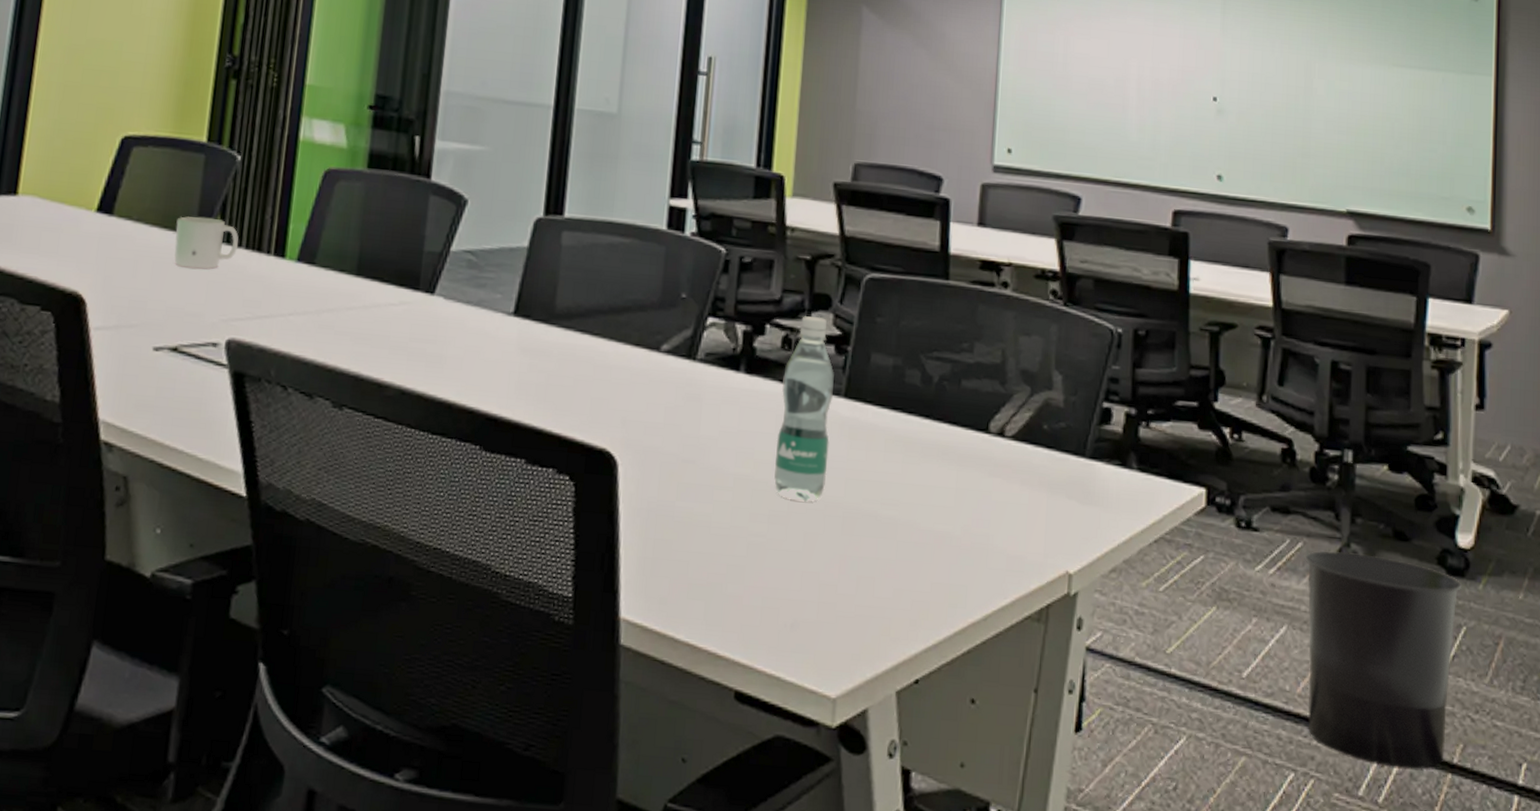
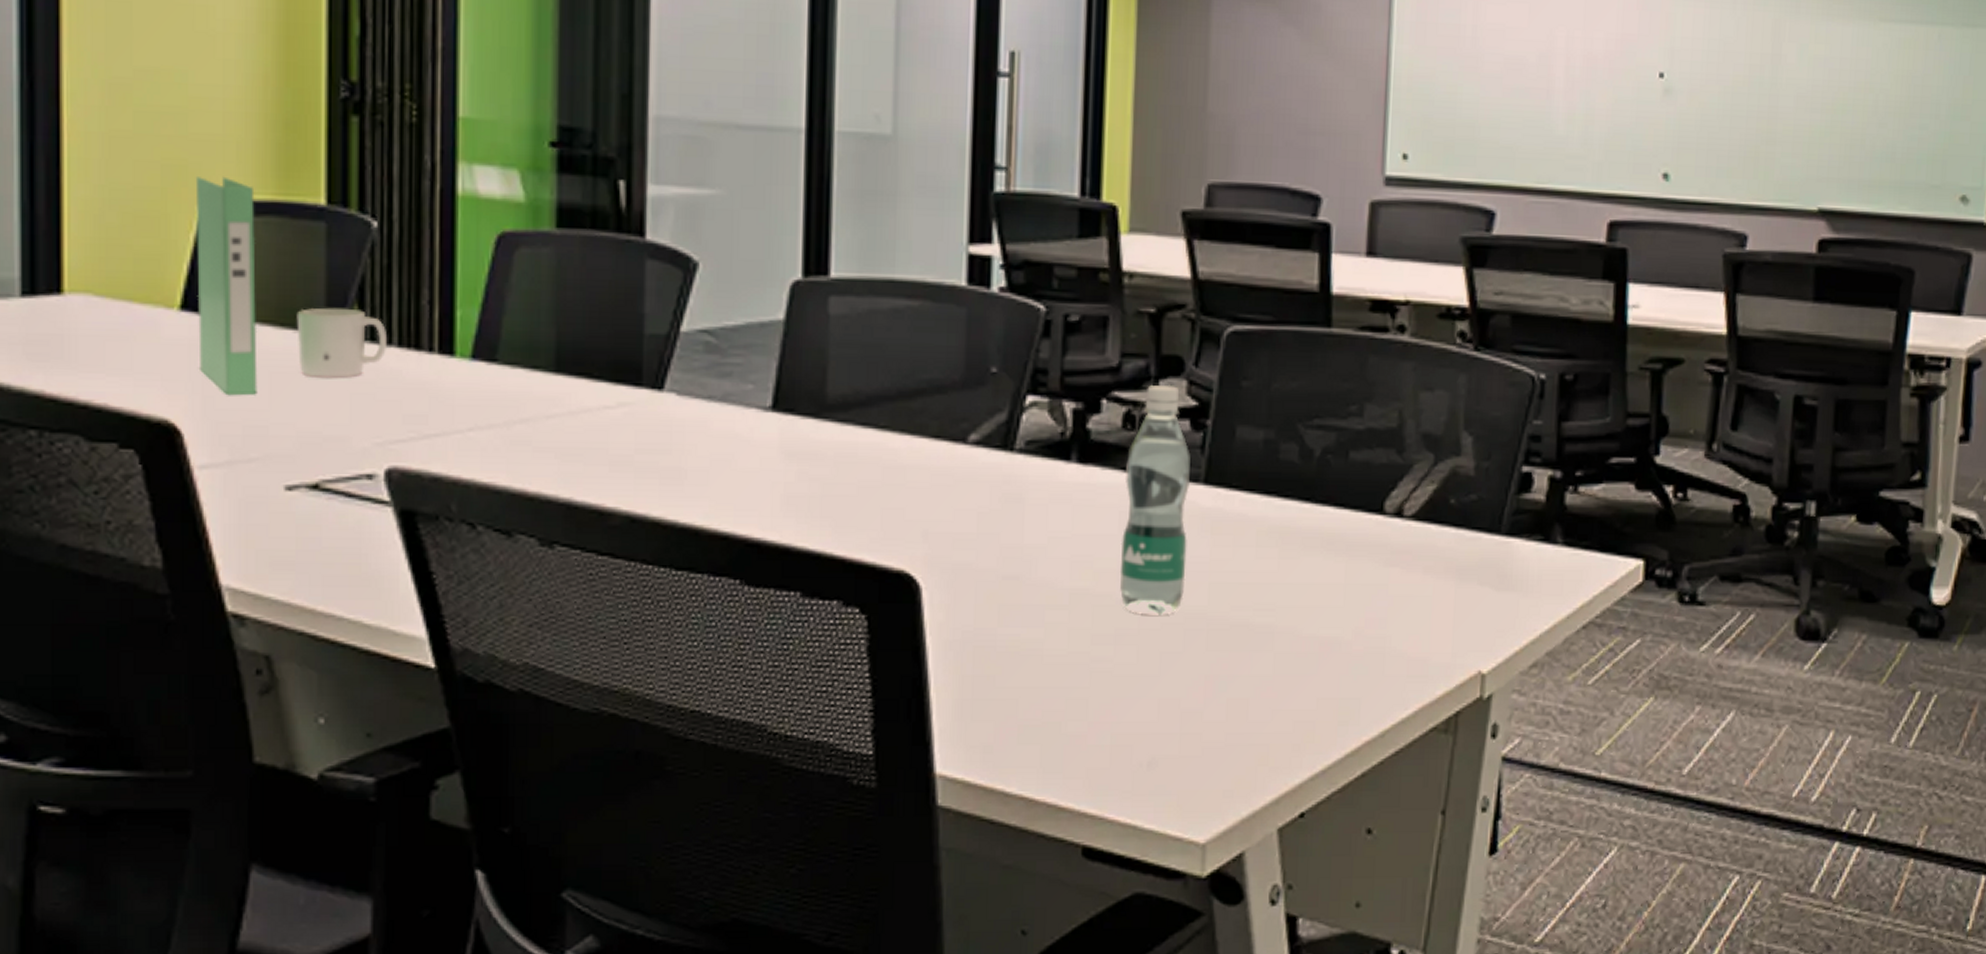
binder: none [104,117,158,278] -> present [197,176,258,396]
waste bin: present [1305,551,1461,769] -> none [1756,620,1934,858]

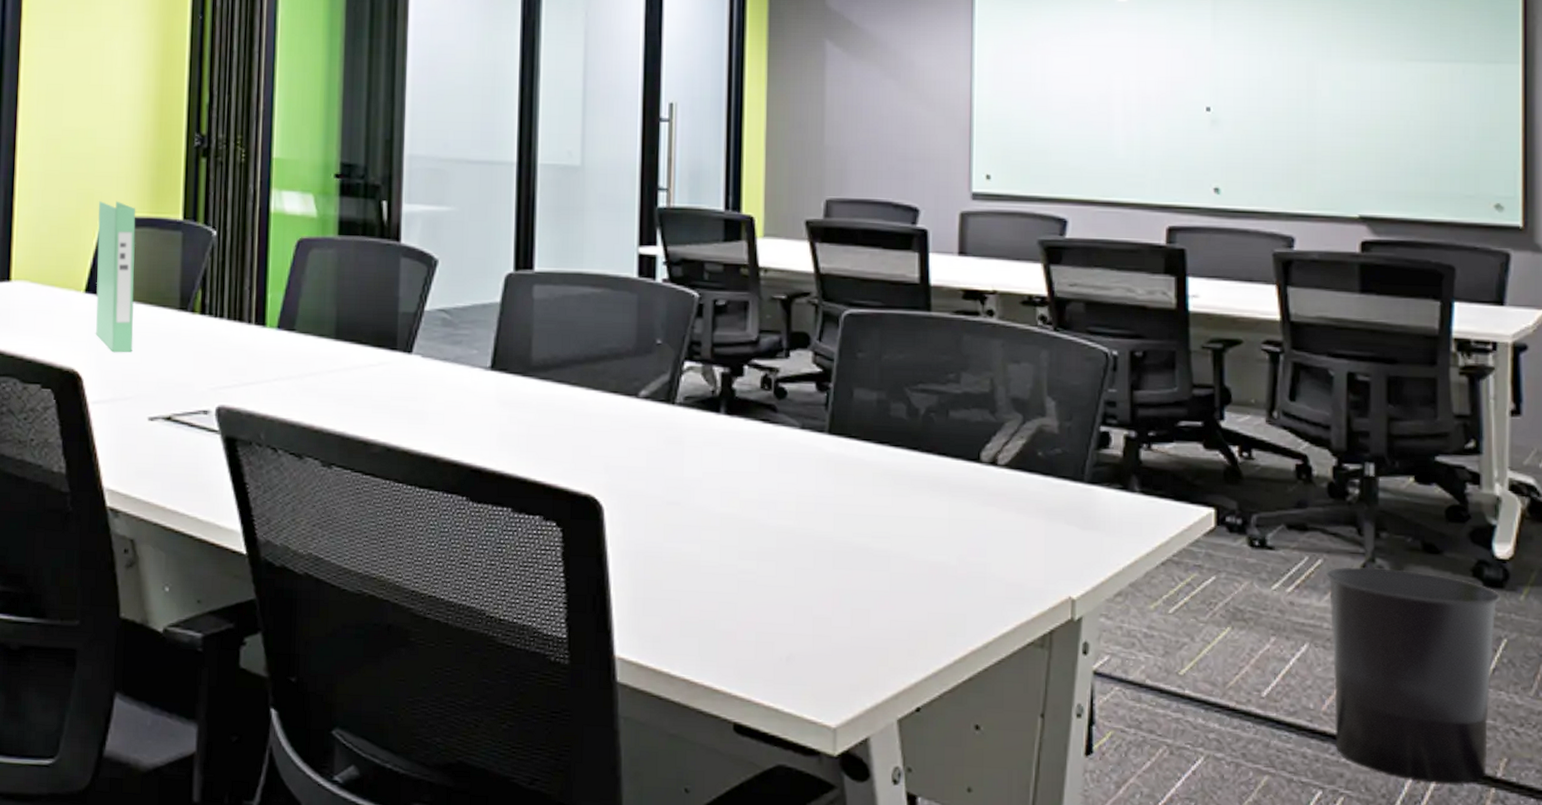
mug: present [296,307,388,379] -> none [160,291,221,342]
bottle: present [1120,384,1192,615] -> none [761,355,818,538]
waste bin: none [1756,620,1934,858] -> present [1326,566,1500,785]

